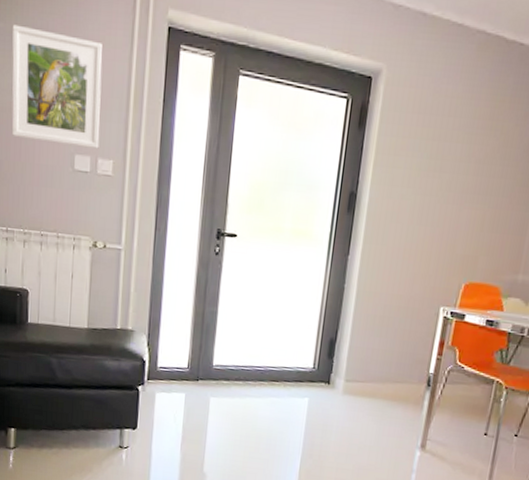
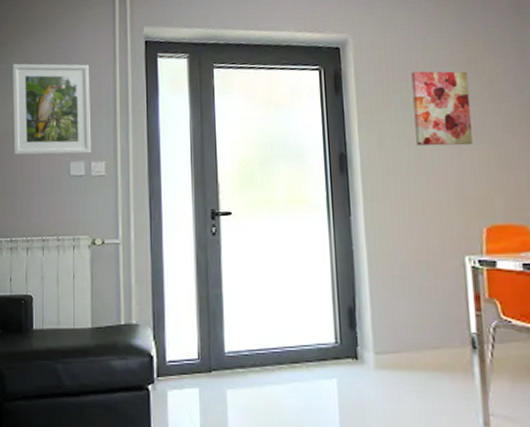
wall art: none [423,118,487,204] -> present [411,71,472,146]

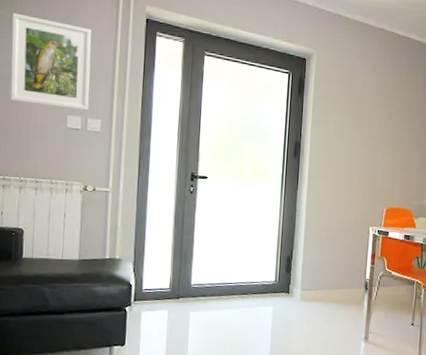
wall art: present [411,71,472,146] -> none [350,88,391,149]

